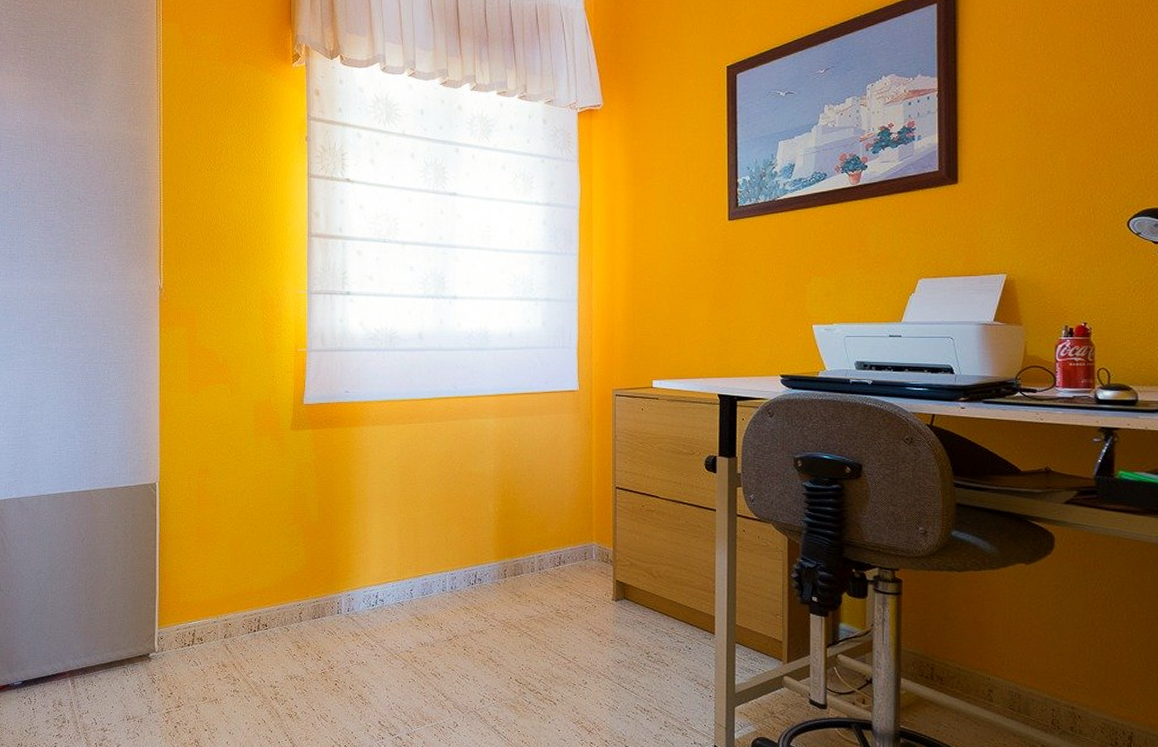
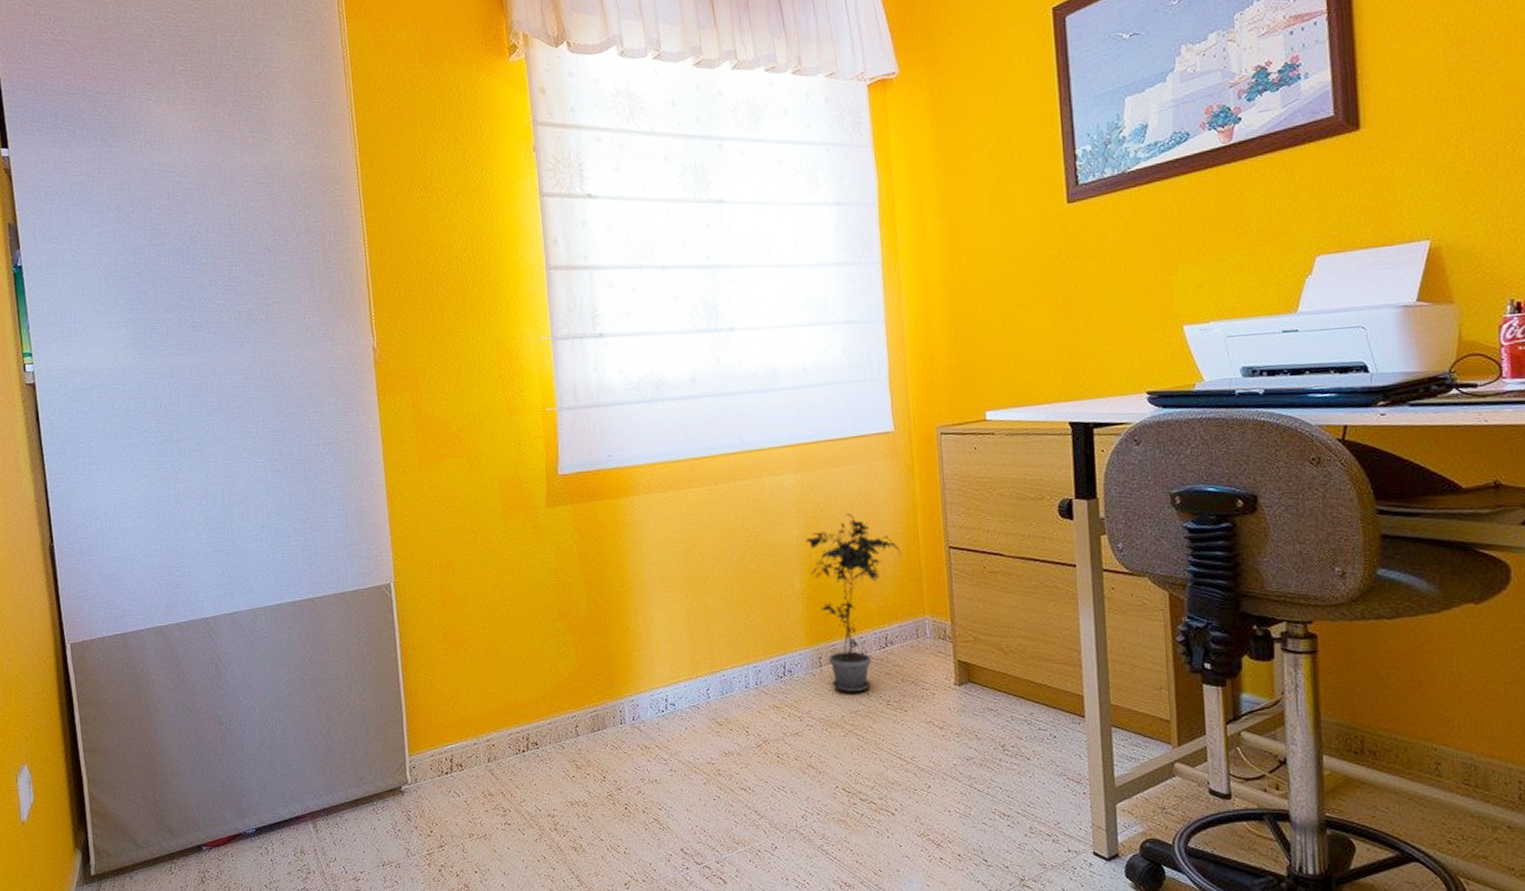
potted plant: none [501,453,577,601] -> present [805,513,901,693]

